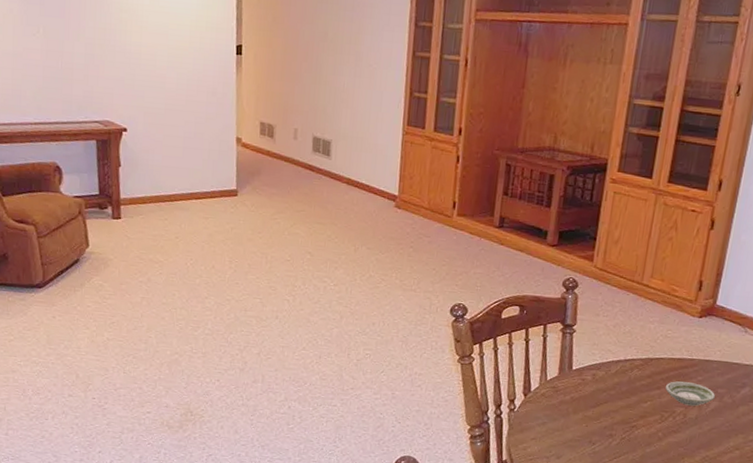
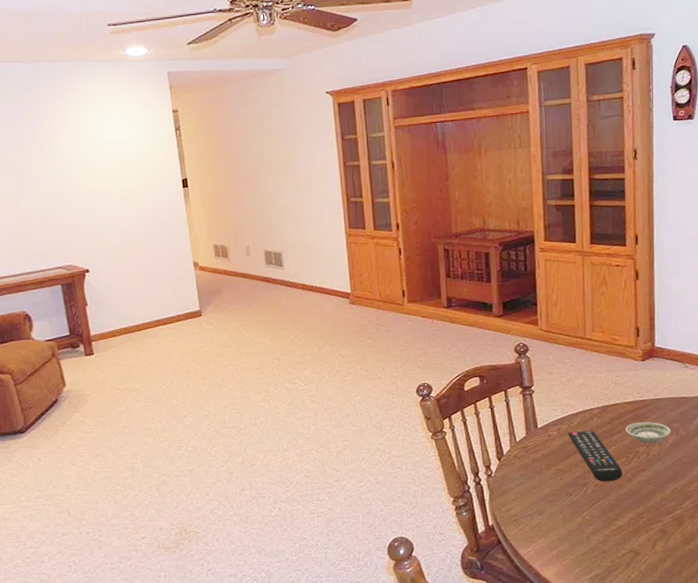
remote control: none [603,379,654,438] -> present [568,430,623,482]

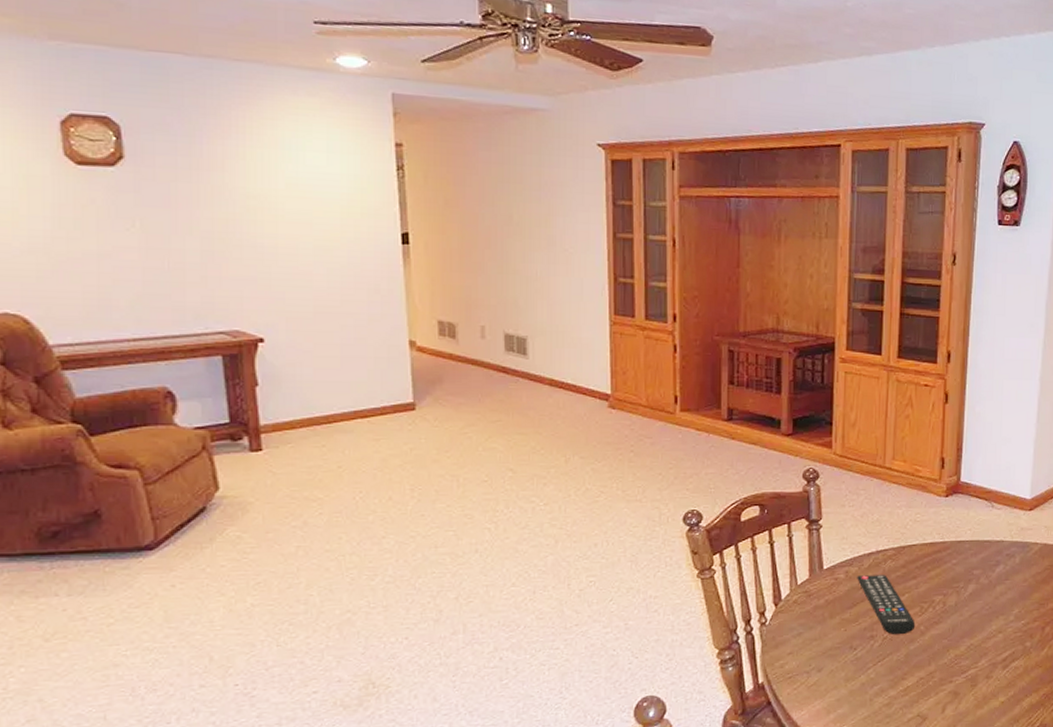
saucer: present [626,422,671,444] -> none [922,567,971,592]

